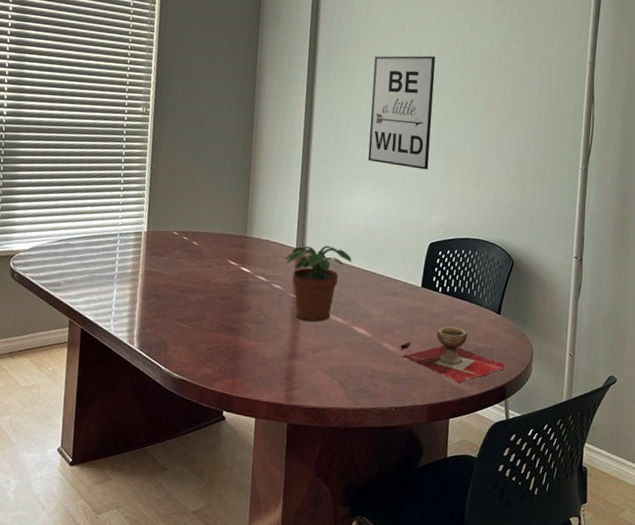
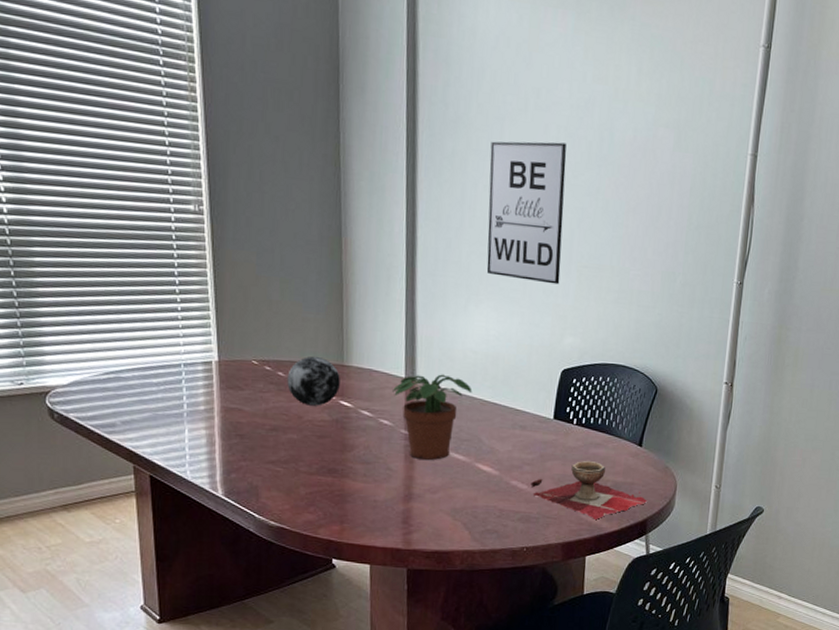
decorative orb: none [199,228,243,272] -> present [287,356,340,406]

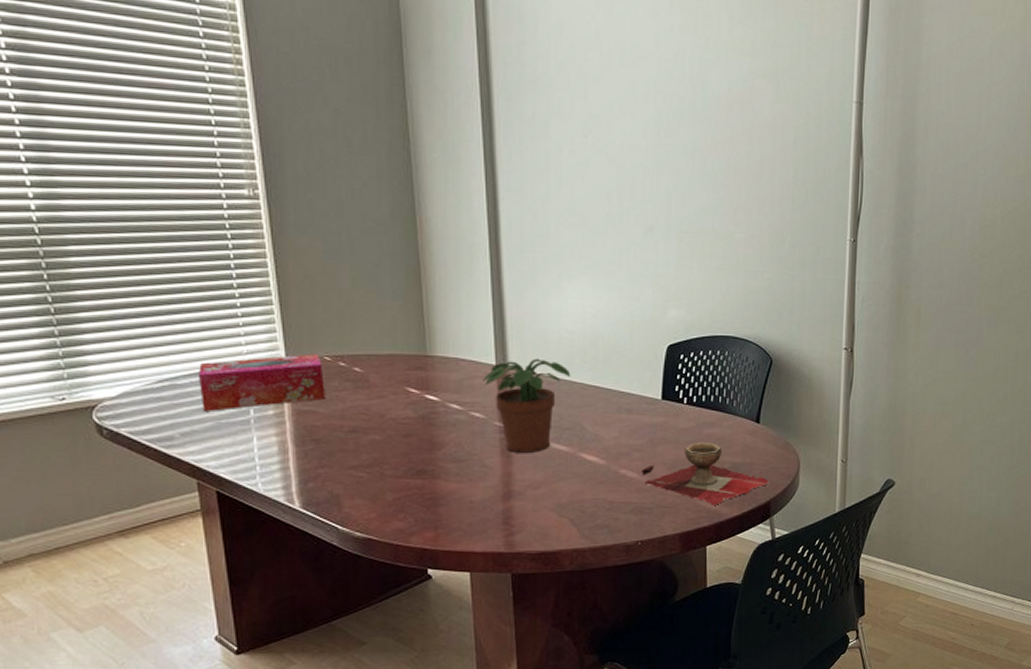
tissue box: none [139,357,251,403] -> present [197,354,325,411]
decorative orb: present [287,356,340,406] -> none [365,347,424,402]
wall art: present [486,141,567,285] -> none [574,99,659,254]

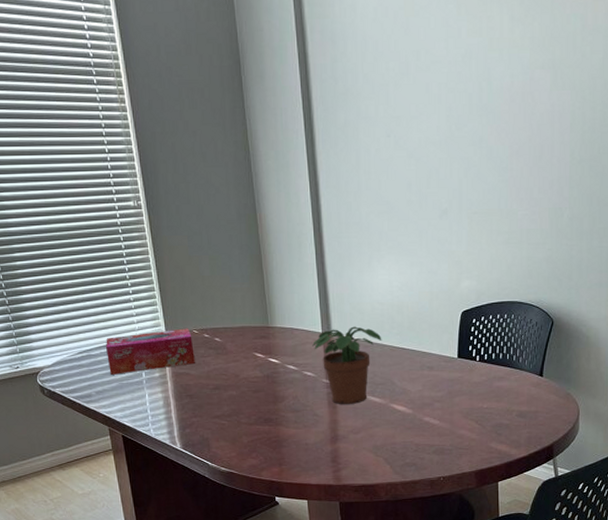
decorative bowl: present [641,443,769,505] -> none [442,394,552,447]

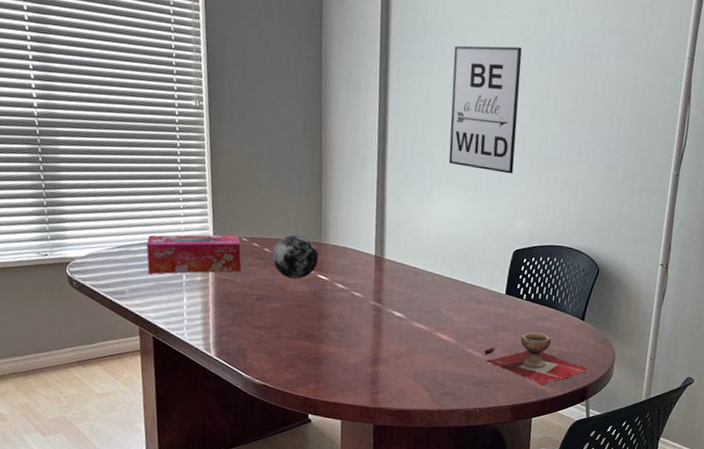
decorative orb: none [223,321,267,365] -> present [272,234,319,279]
potted plant: present [312,326,382,404] -> none [364,252,434,329]
wall art: none [378,99,453,233] -> present [448,45,522,174]
decorative bowl: none [442,394,552,447] -> present [484,332,588,385]

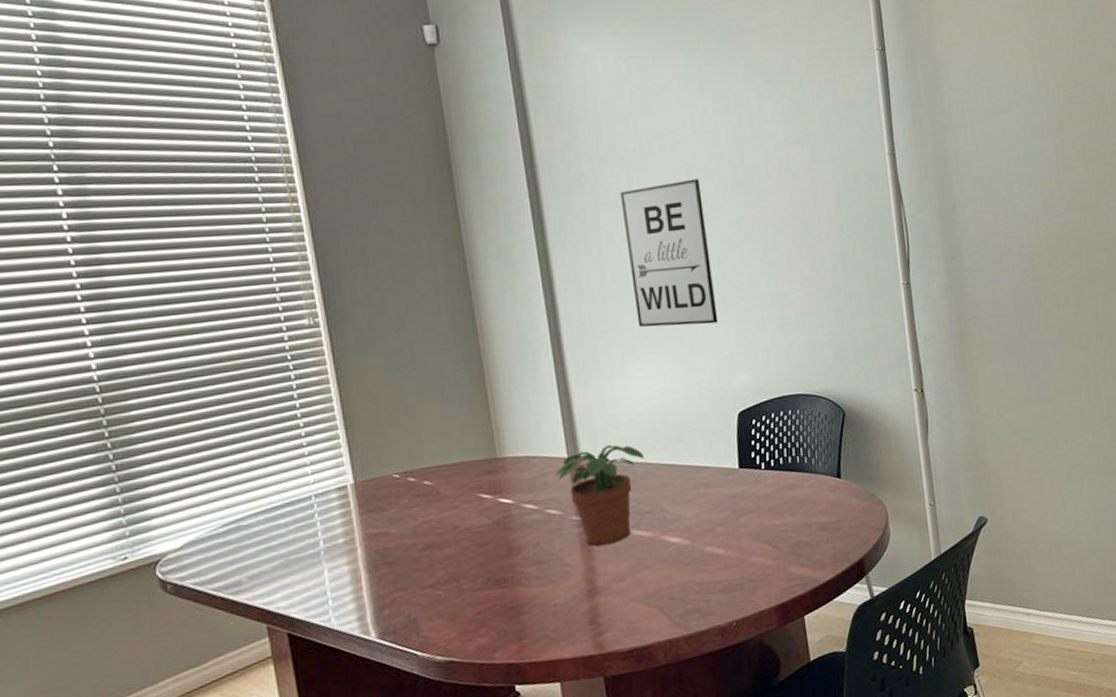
tissue box: present [146,234,241,274] -> none [264,473,396,549]
decorative orb: present [272,234,319,279] -> none [435,454,496,512]
potted plant: none [364,252,434,329] -> present [556,445,645,546]
decorative bowl: present [484,332,588,385] -> none [727,505,859,571]

